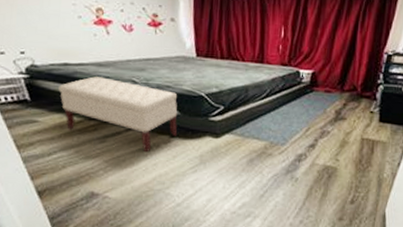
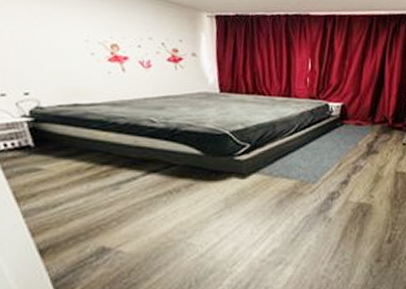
bench: present [58,76,178,153] -> none [67,117,200,199]

